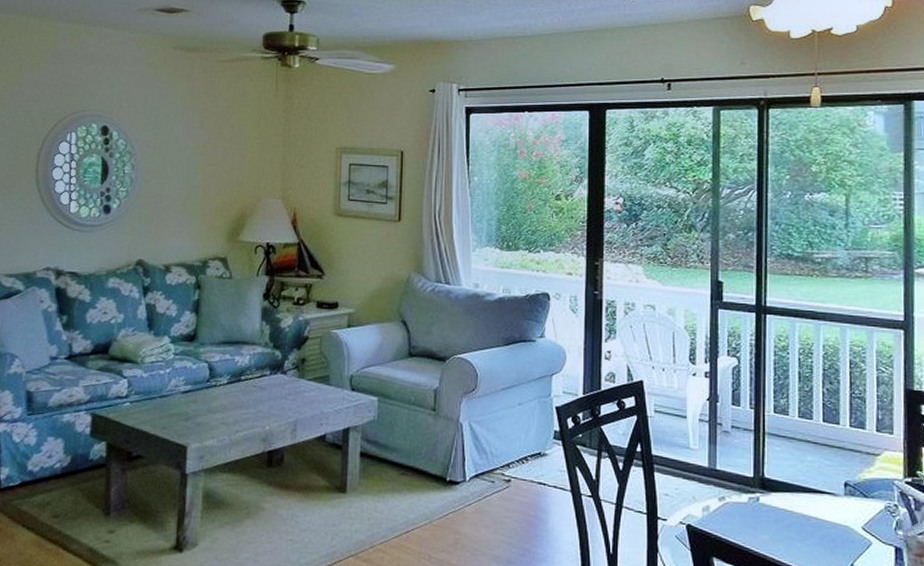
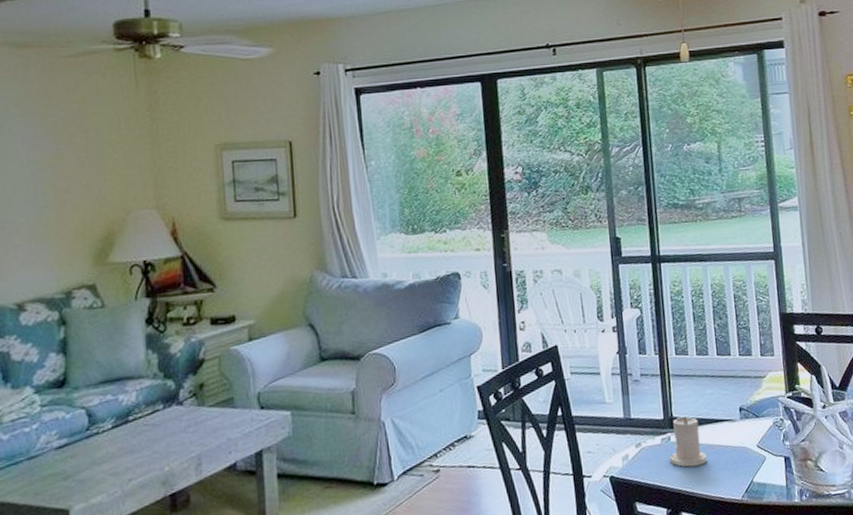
candle: none [755,479,800,535] -> present [669,416,707,467]

